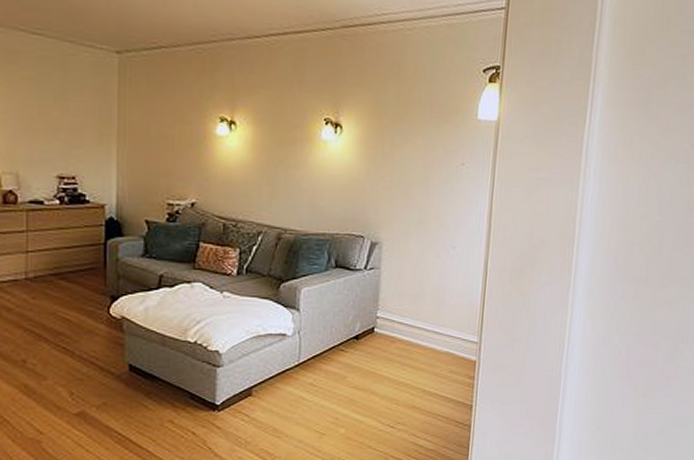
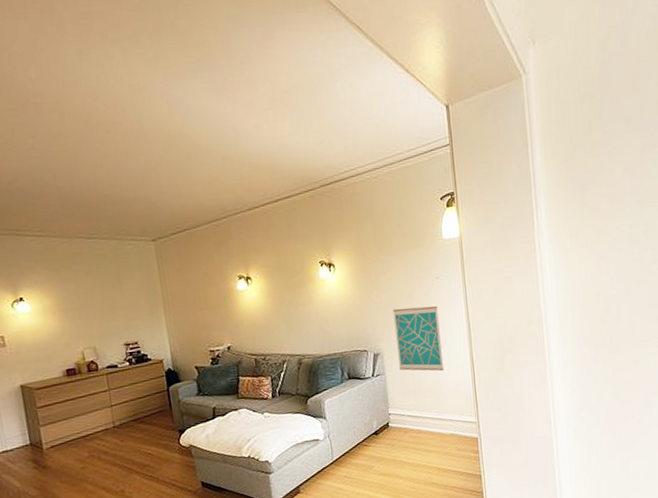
wall art: none [399,192,457,277] -> present [392,305,444,372]

